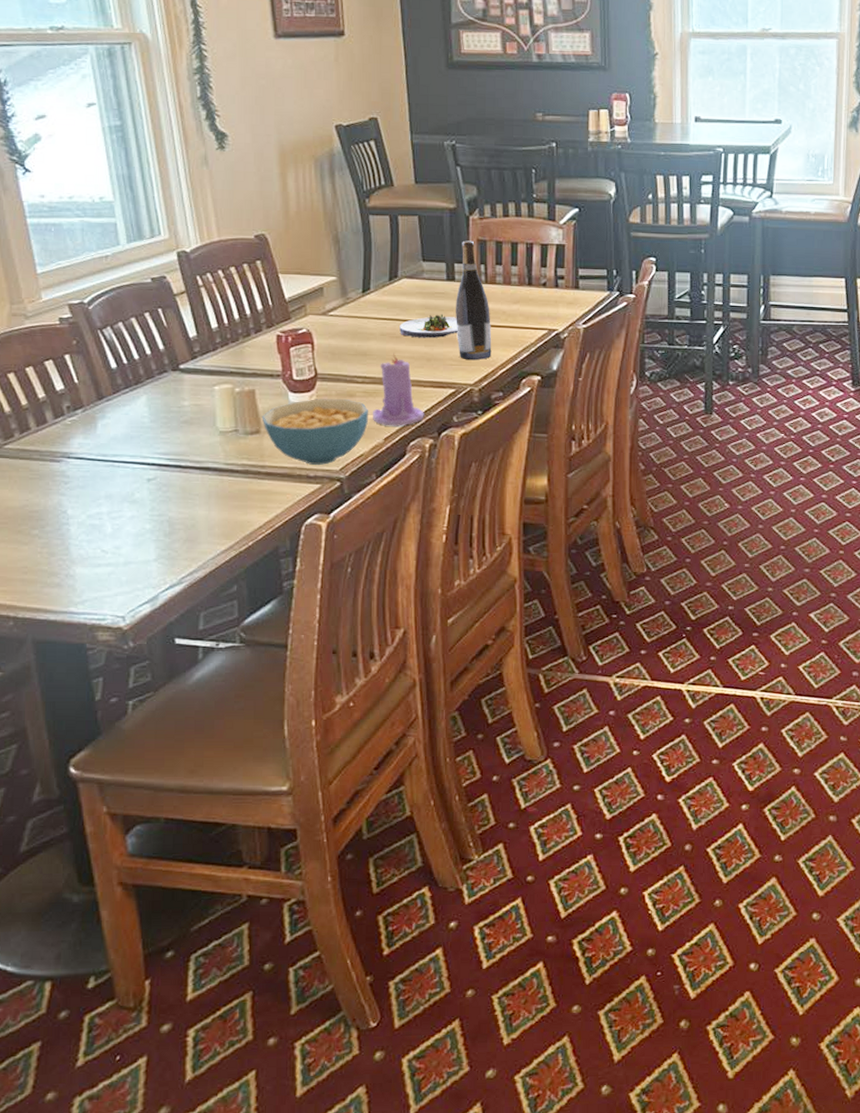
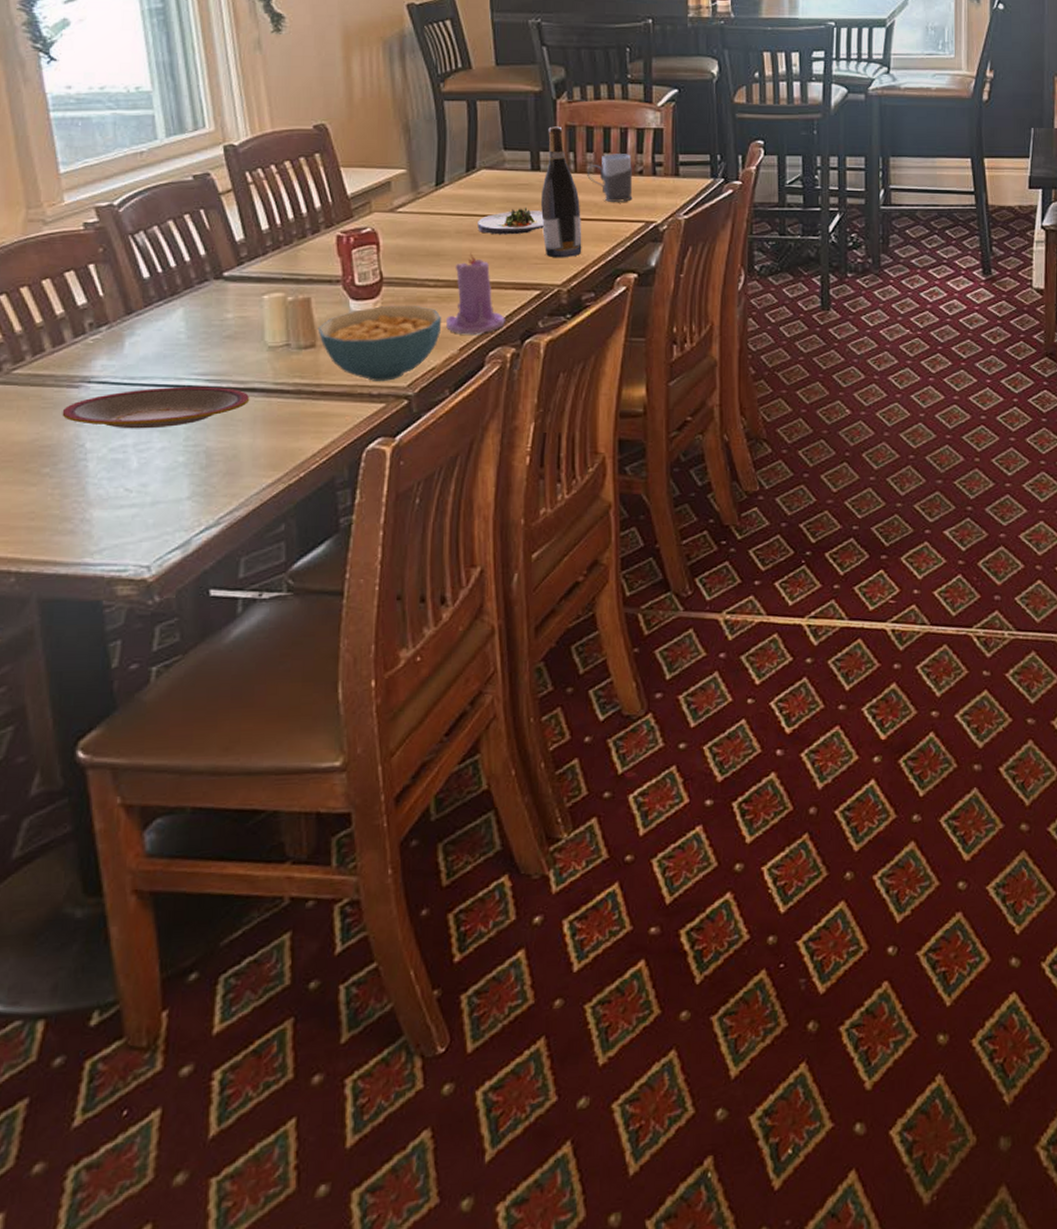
plate: none [47,464,205,500] -> present [62,386,250,429]
mug: none [496,267,537,311] -> present [587,154,633,202]

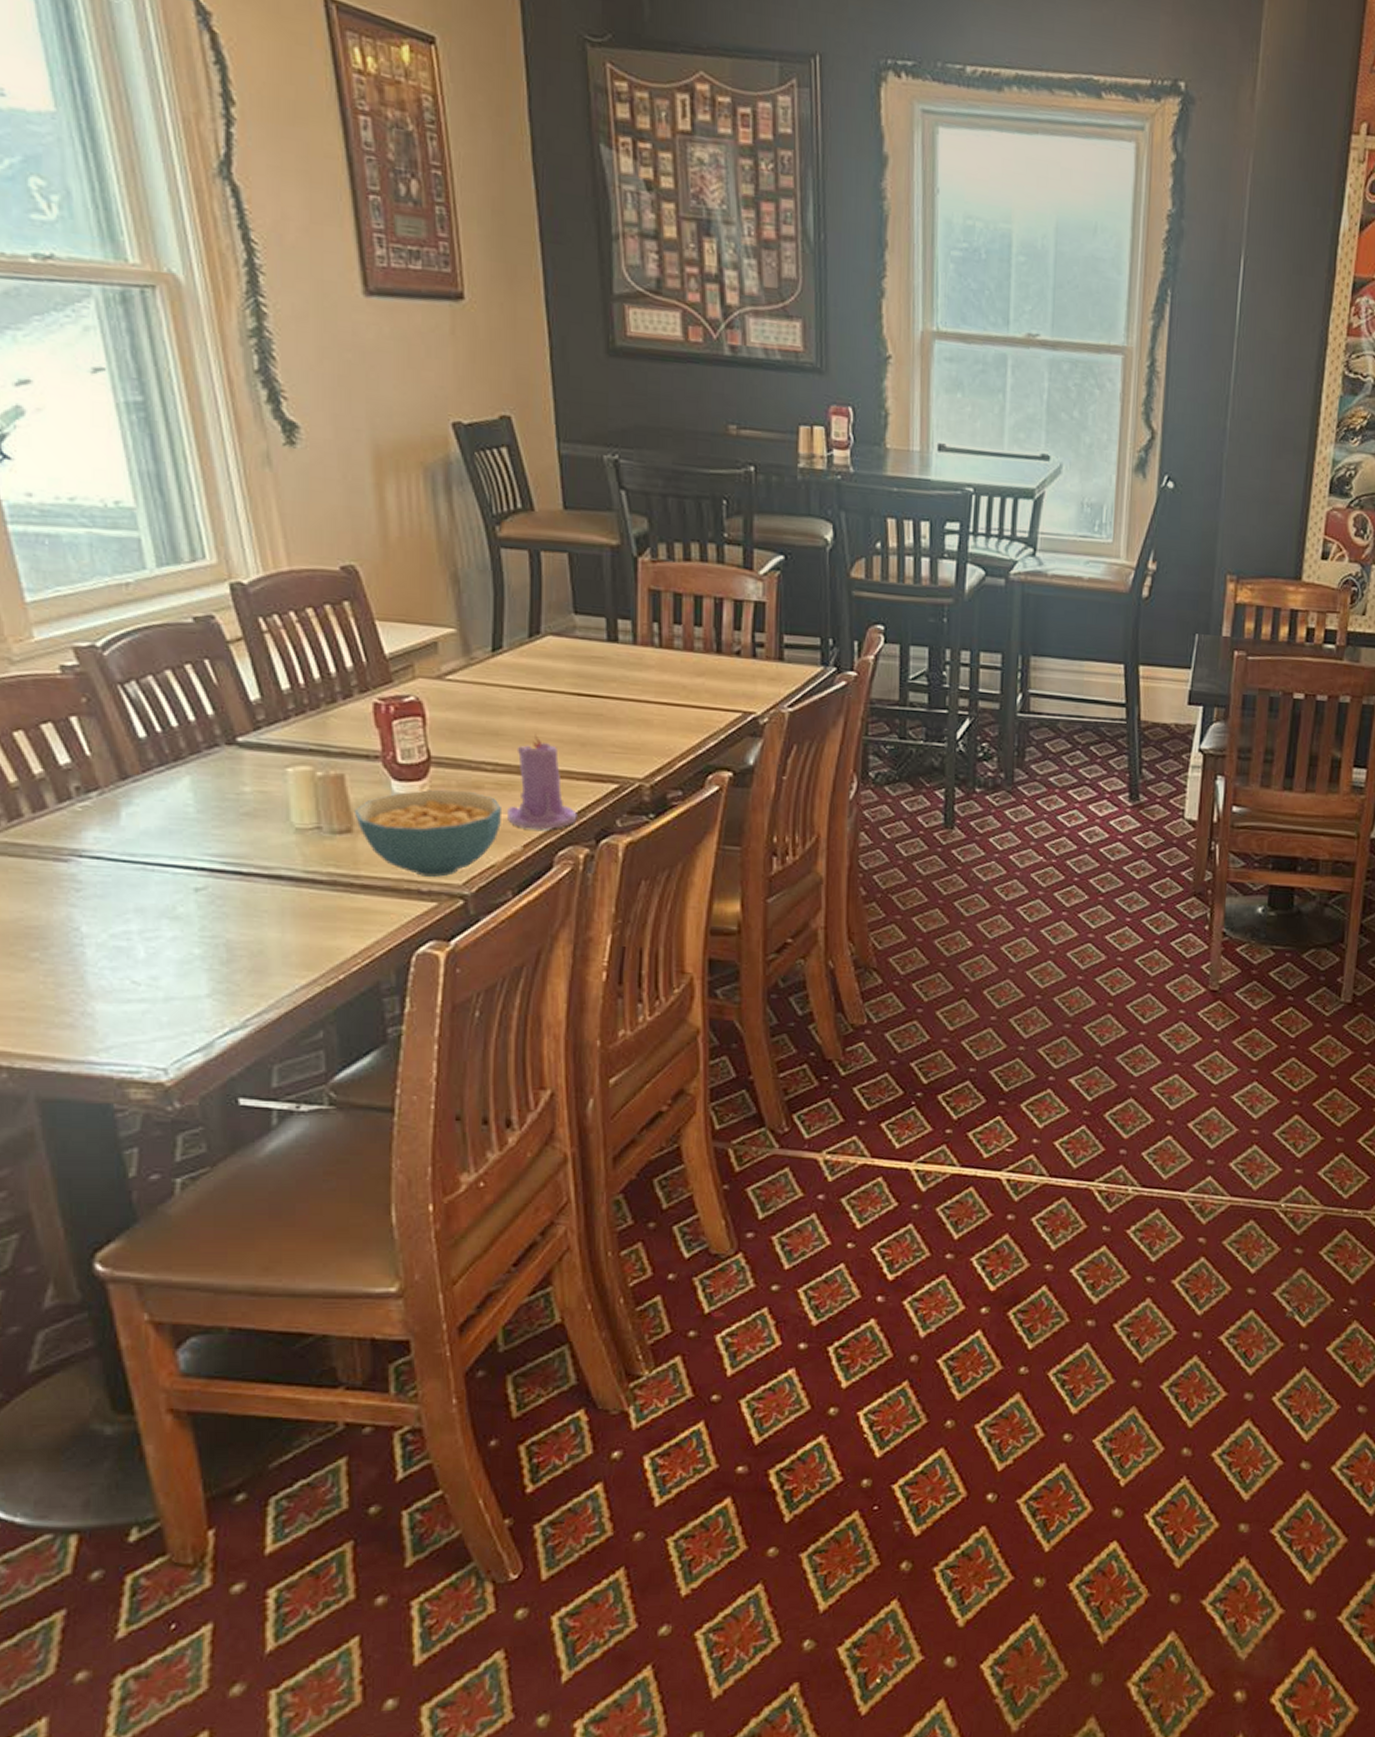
plate: present [62,386,250,429] -> none [49,867,276,915]
salad plate: present [477,207,544,235] -> none [543,684,622,717]
wine bottle: present [541,126,582,258] -> none [619,589,668,748]
mug: present [587,154,633,202] -> none [674,628,728,687]

